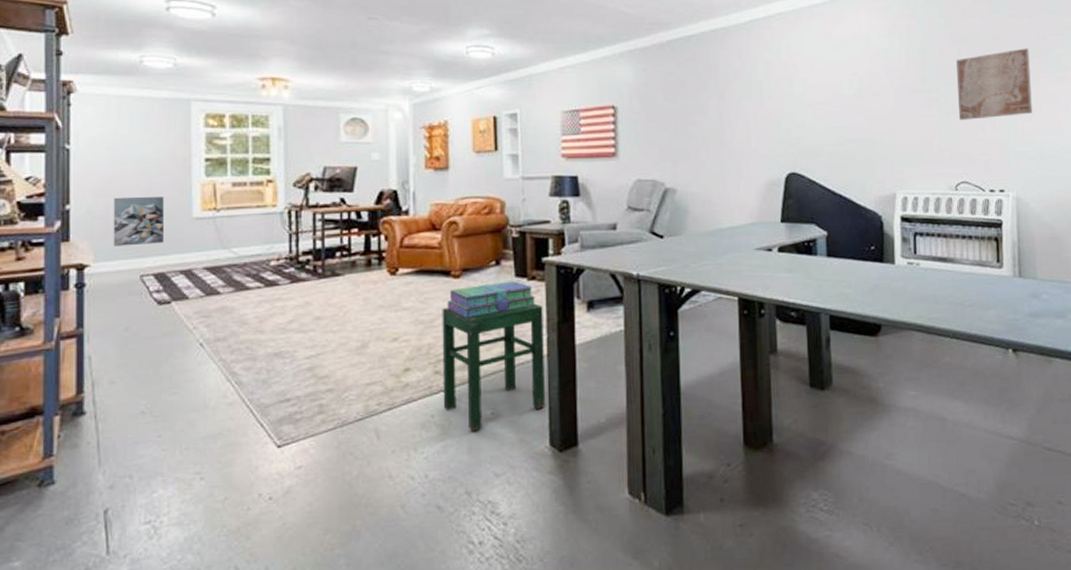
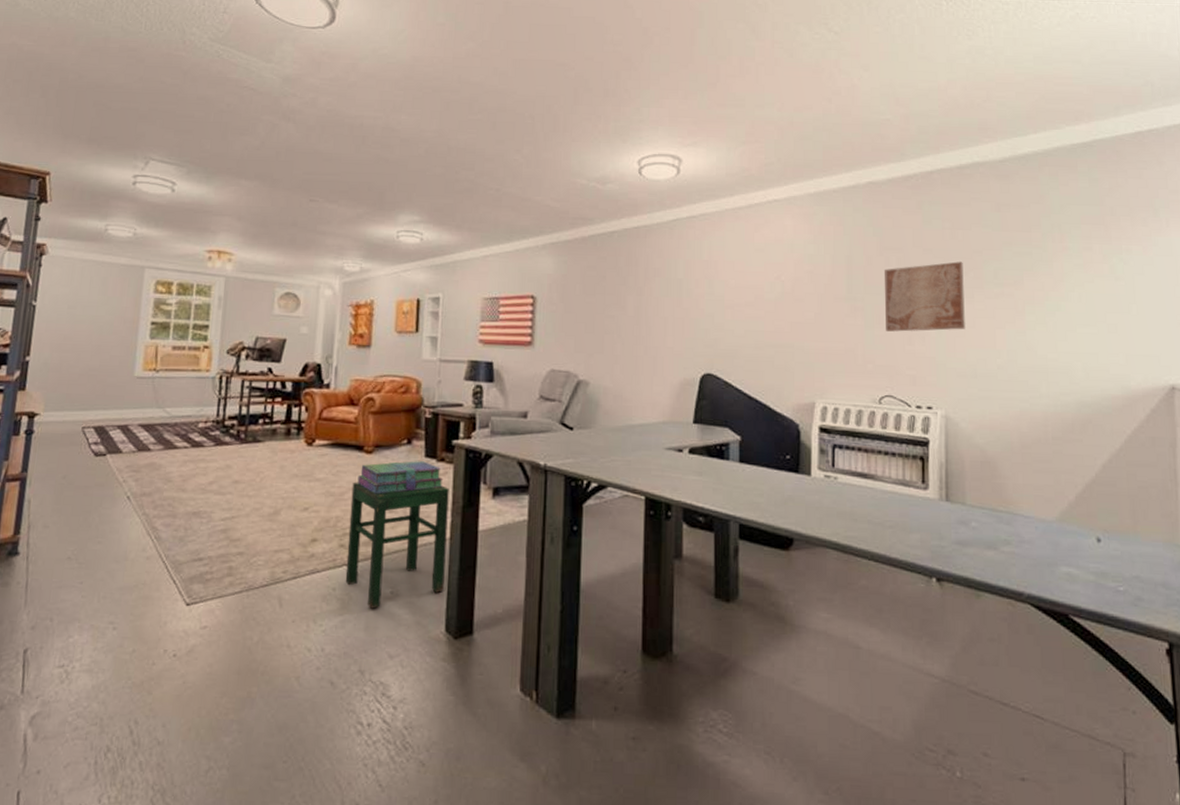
wall art: present [113,196,164,246] -> none [62,352,111,399]

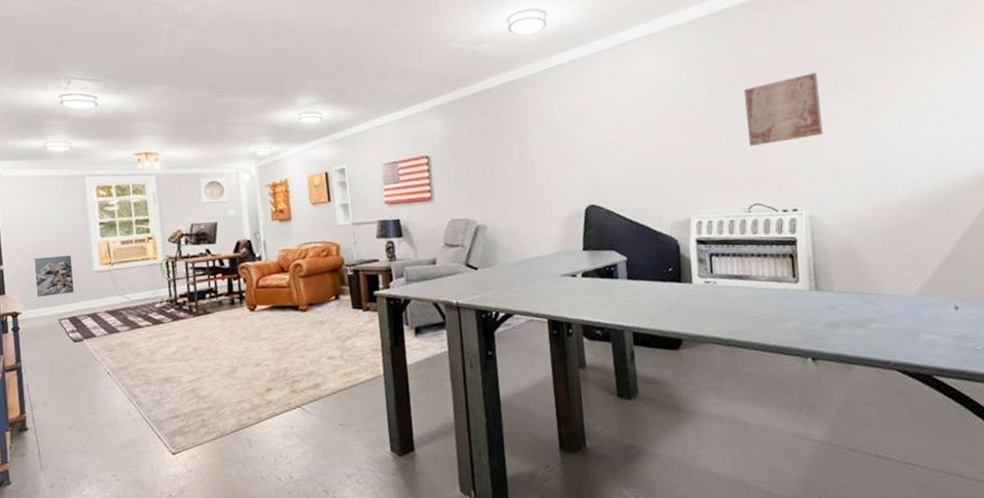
wall art: none [62,352,111,399] -> present [34,255,74,297]
stool: present [345,482,449,609] -> none [294,332,385,440]
stack of books: present [357,461,444,494] -> none [297,312,372,345]

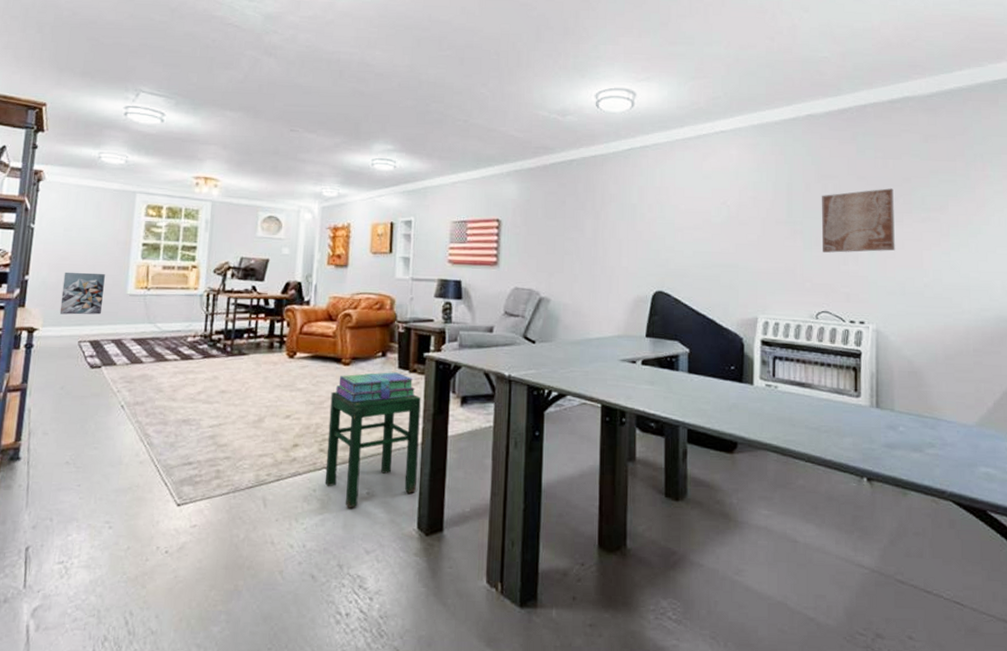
stool: none [294,332,385,440] -> present [324,391,421,508]
stack of books: none [297,312,372,345] -> present [336,372,416,403]

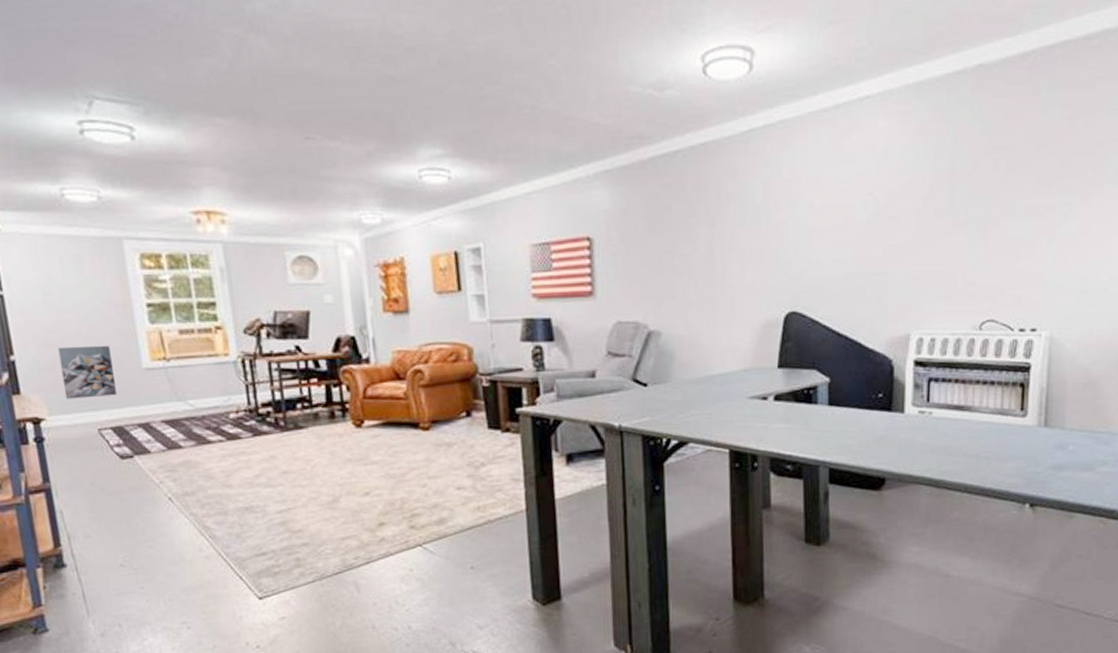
stool: present [324,391,421,508] -> none [413,458,526,585]
stack of books: present [336,372,416,403] -> none [417,433,512,472]
wall art: present [822,188,895,253] -> none [990,158,1082,248]

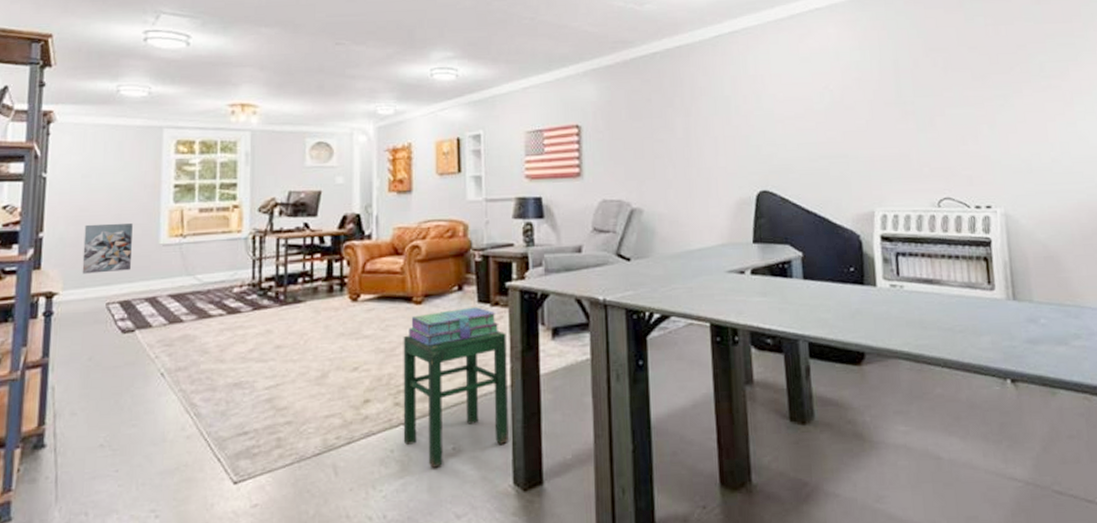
stool: none [413,458,526,585] -> present [403,332,508,468]
stack of books: none [417,433,512,472] -> present [408,307,500,347]

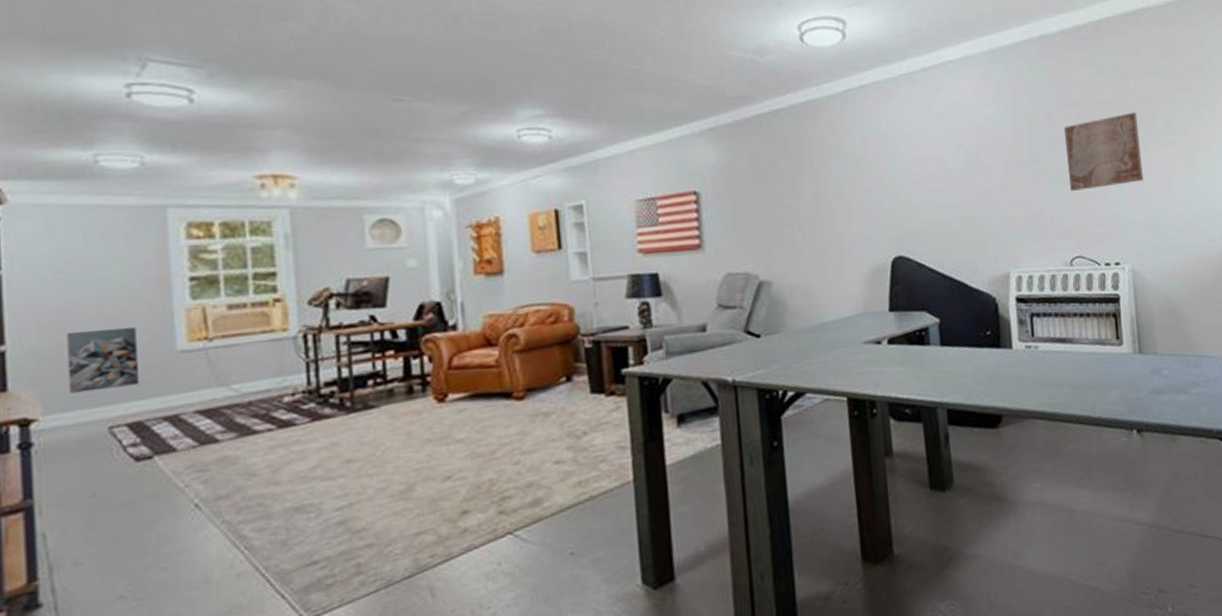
stool: present [403,332,508,468] -> none [504,423,634,577]
stack of books: present [408,307,500,347] -> none [510,398,618,446]
wall art: none [932,57,1017,133] -> present [1064,112,1144,191]

